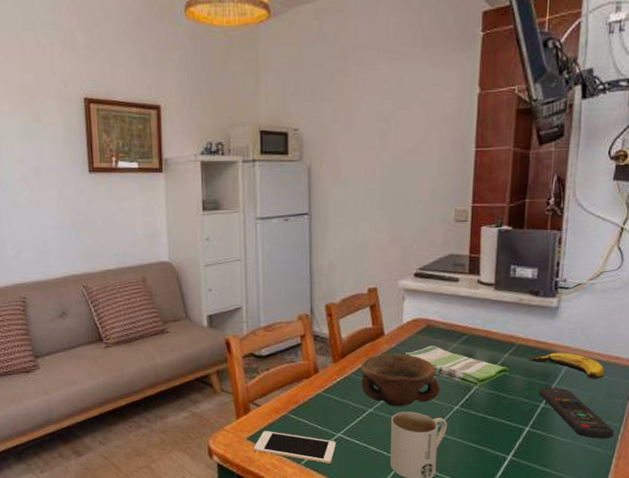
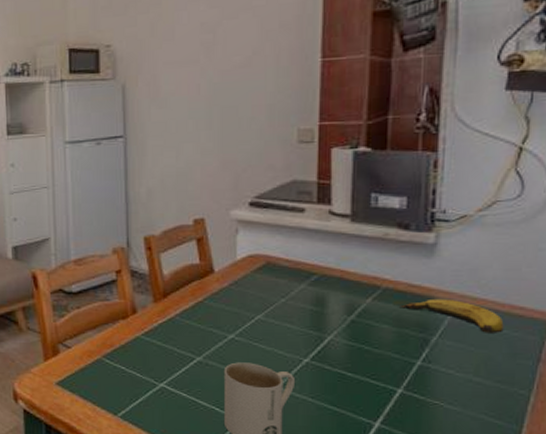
cell phone: present [253,431,336,464] -> none [63,376,158,418]
bowl: present [361,354,441,407] -> none [187,294,286,357]
dish towel: present [406,345,509,387] -> none [241,286,372,336]
remote control: present [540,387,614,439] -> none [415,341,521,409]

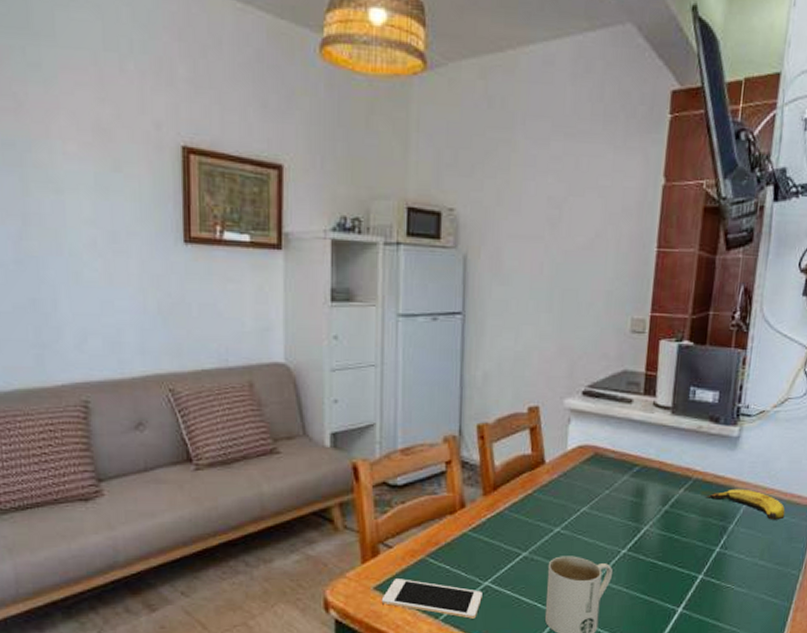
cell phone: none [63,376,158,418] -> present [381,579,482,619]

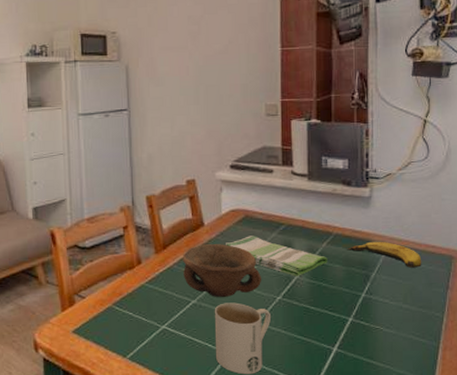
cell phone: present [381,579,482,619] -> none [79,323,161,357]
bowl: none [515,486,607,550] -> present [183,244,262,298]
dish towel: none [568,478,683,527] -> present [226,235,327,276]

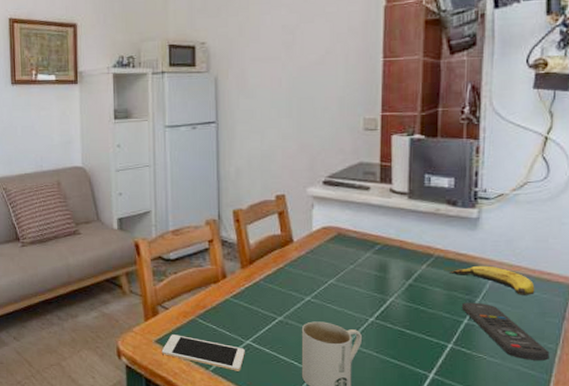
cell phone: none [79,323,161,357] -> present [161,334,245,371]
bowl: present [183,244,262,298] -> none [270,261,354,316]
dish towel: present [226,235,327,276] -> none [316,254,427,298]
remote control: none [360,276,437,329] -> present [462,302,550,361]

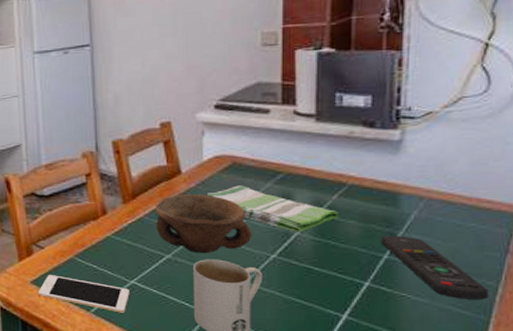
bowl: none [270,261,354,316] -> present [156,194,253,254]
dish towel: none [316,254,427,298] -> present [208,185,339,233]
banana: present [449,265,535,295] -> none [366,194,471,227]

